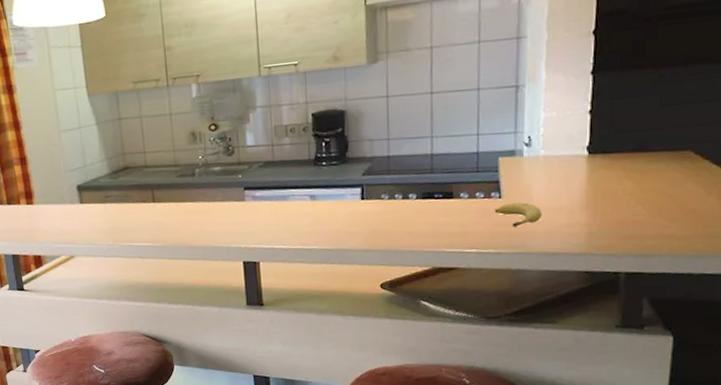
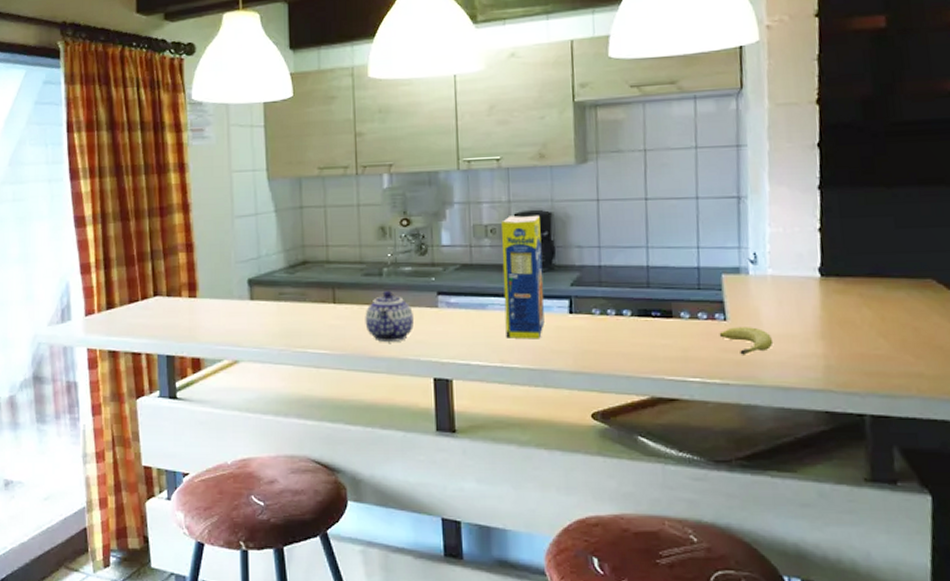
teapot: none [181,188,225,234] -> present [365,290,415,343]
legume: none [300,113,339,224] -> present [501,215,545,339]

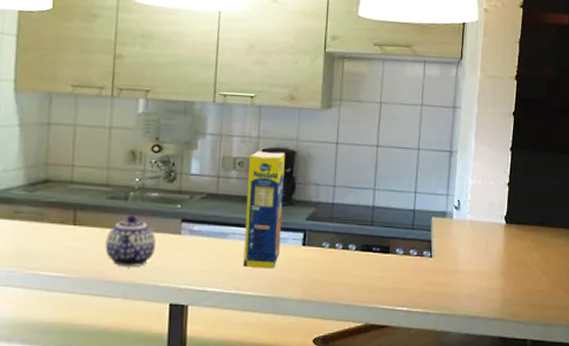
fruit: present [719,327,774,355] -> none [425,263,466,288]

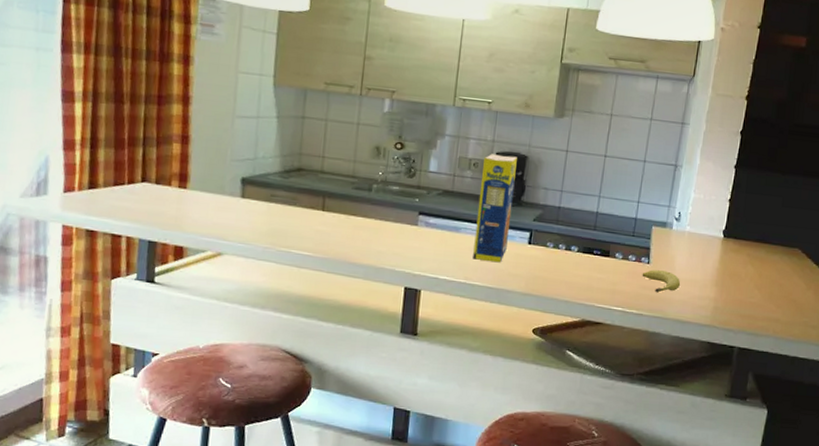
teapot: present [105,214,157,268] -> none [349,204,395,252]
fruit: none [425,263,466,288] -> present [642,270,681,293]

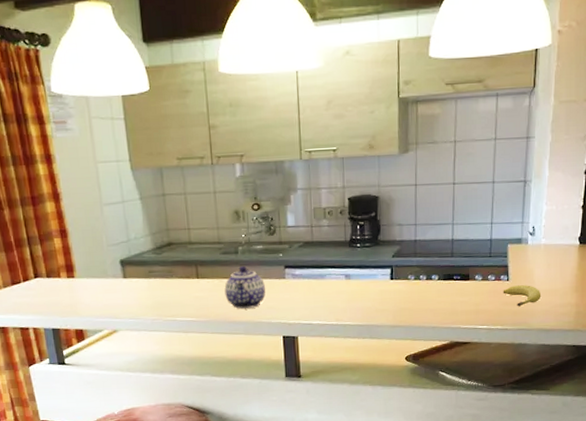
teapot: none [349,204,395,252] -> present [224,265,266,309]
legume: present [473,154,517,263] -> none [337,198,371,302]

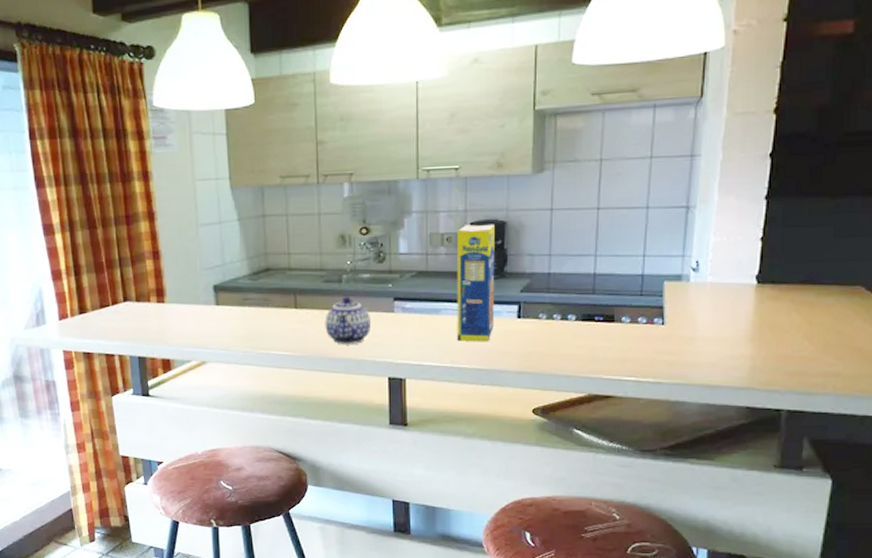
legume: none [337,198,371,302] -> present [456,224,495,342]
fruit: present [503,285,542,307] -> none [656,331,706,356]

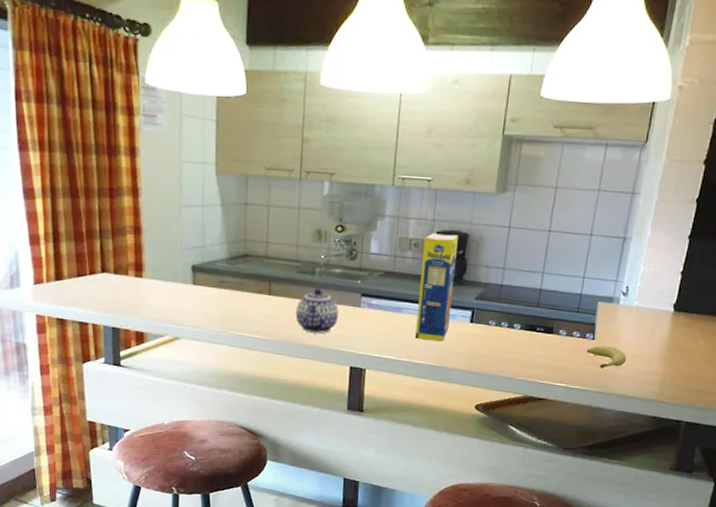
fruit: none [656,331,706,356] -> present [586,345,627,369]

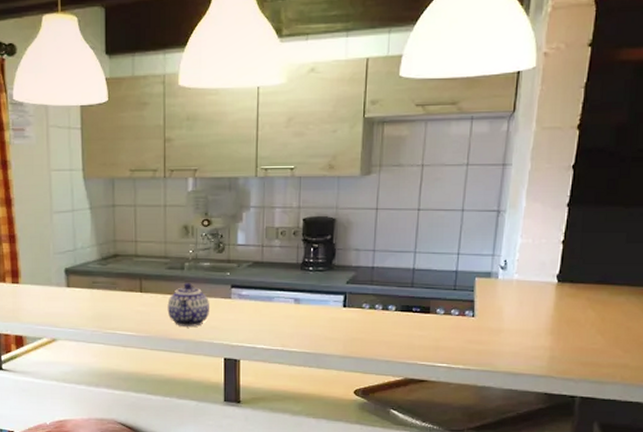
legume: present [415,233,458,342] -> none [288,220,325,328]
fruit: present [586,345,627,369] -> none [467,323,511,346]

